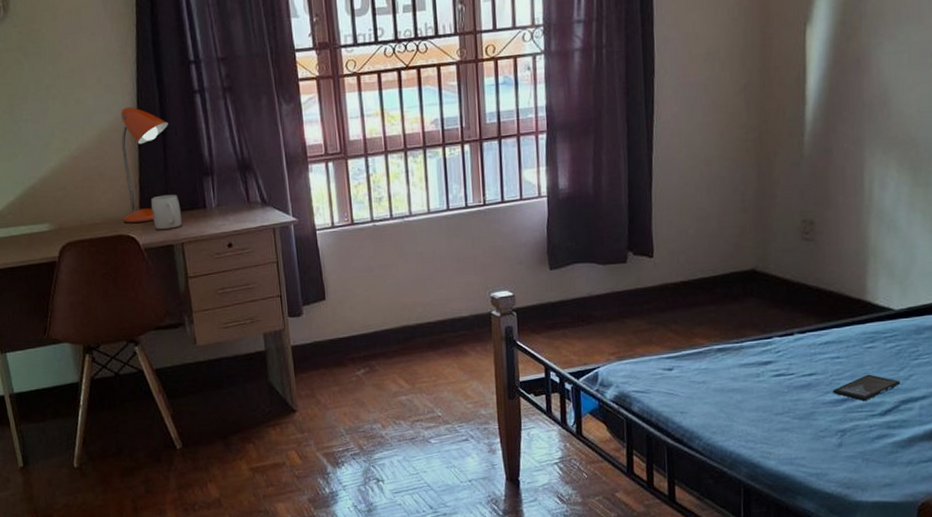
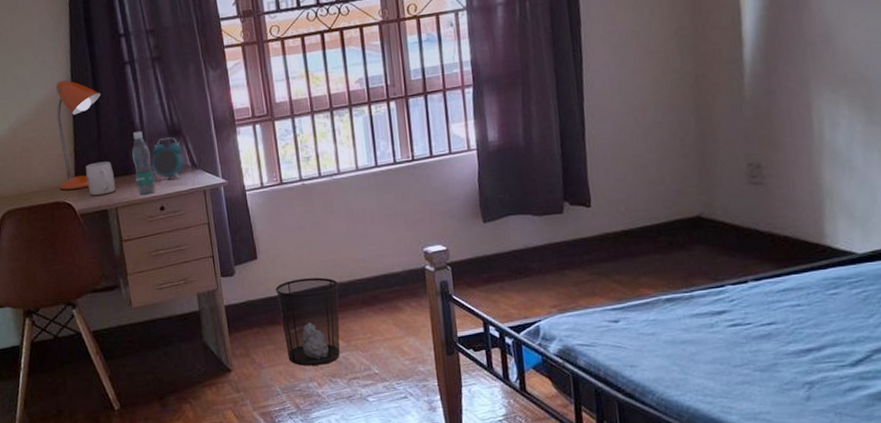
bottle: none [199,164,224,232] -> present [131,130,156,196]
alarm clock: none [220,171,254,218] -> present [151,137,184,182]
waste bin: none [343,320,407,408] -> present [275,277,340,366]
smartphone: present [833,374,901,401] -> none [795,322,872,351]

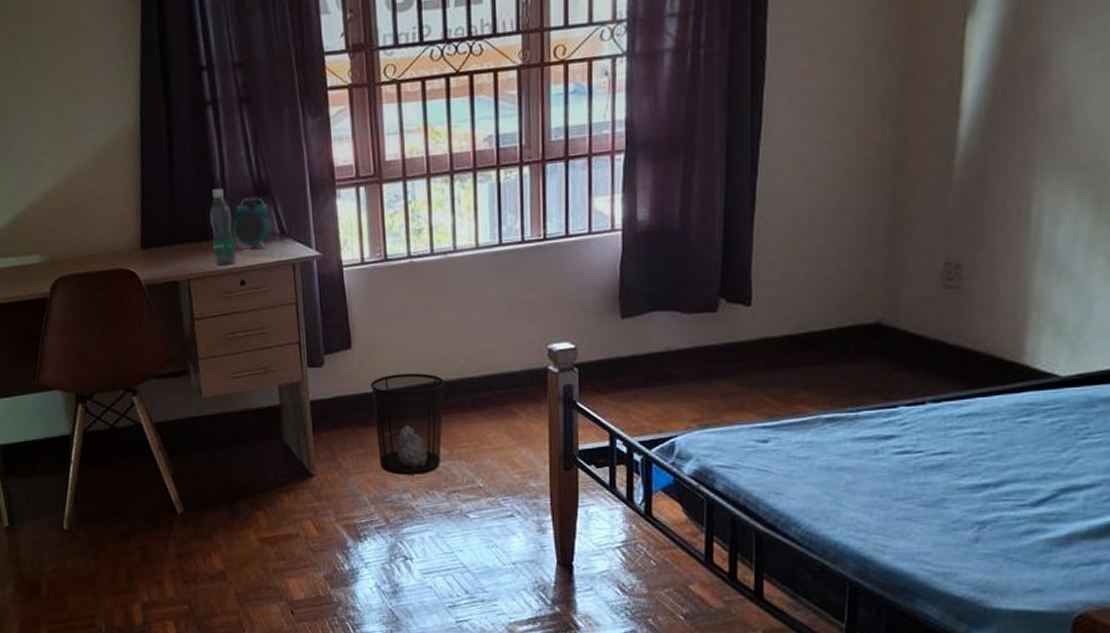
desk lamp: present [55,80,101,192] -> none [121,120,175,257]
mug: present [85,161,116,197] -> none [153,222,189,265]

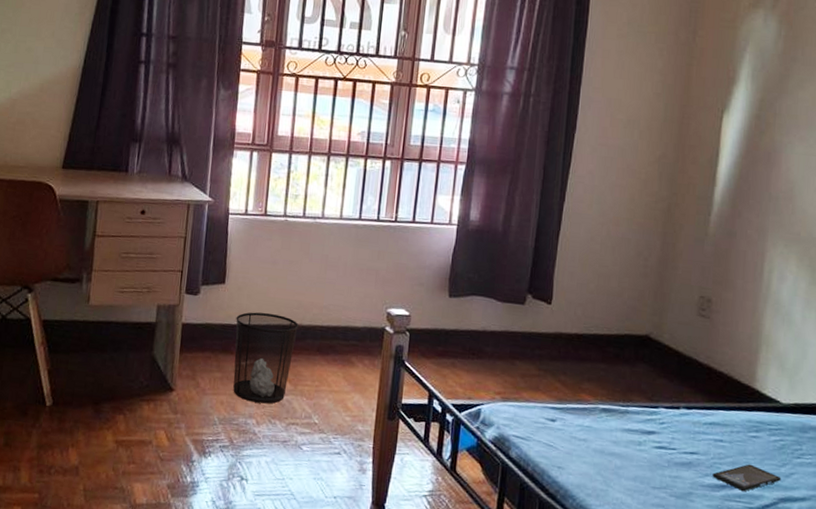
bottle: present [209,187,236,267] -> none [122,130,145,196]
alarm clock: present [233,197,271,251] -> none [143,143,176,188]
smartphone: none [971,455,1062,487] -> present [712,464,782,491]

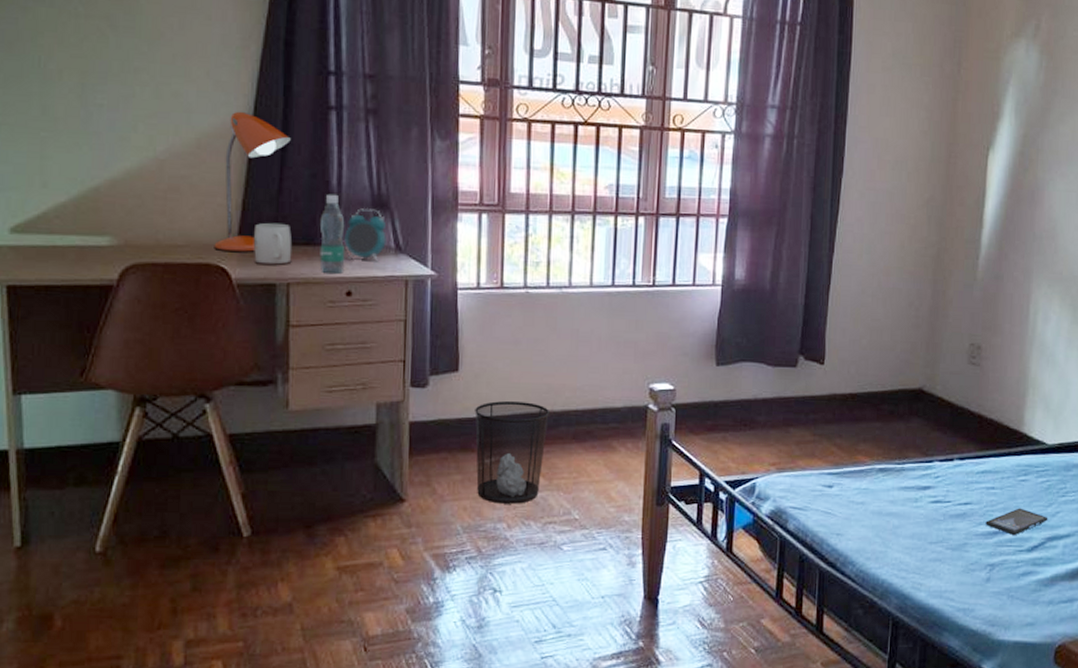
desk lamp: none [45,63,109,176] -> present [214,111,291,254]
mug: none [74,152,104,187] -> present [253,222,293,266]
bottle: none [122,130,145,196] -> present [319,194,345,275]
alarm clock: none [143,143,176,188] -> present [344,208,386,262]

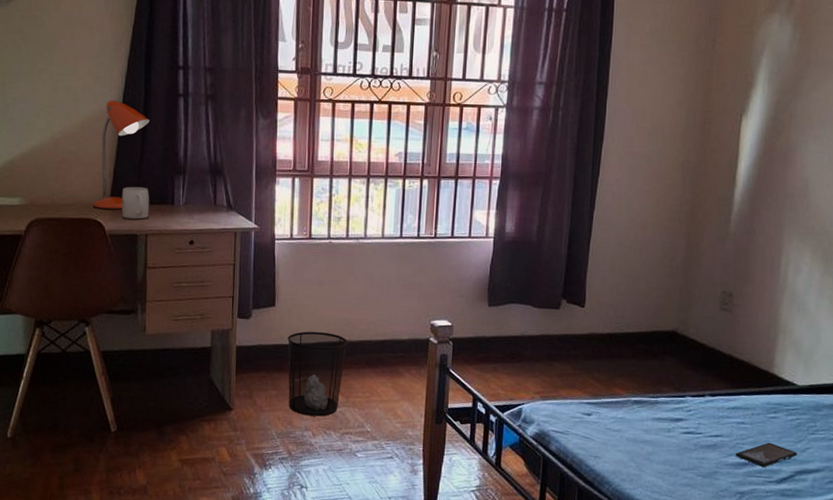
bottle: present [319,194,345,275] -> none [170,163,189,227]
alarm clock: present [344,208,386,262] -> none [188,175,221,218]

